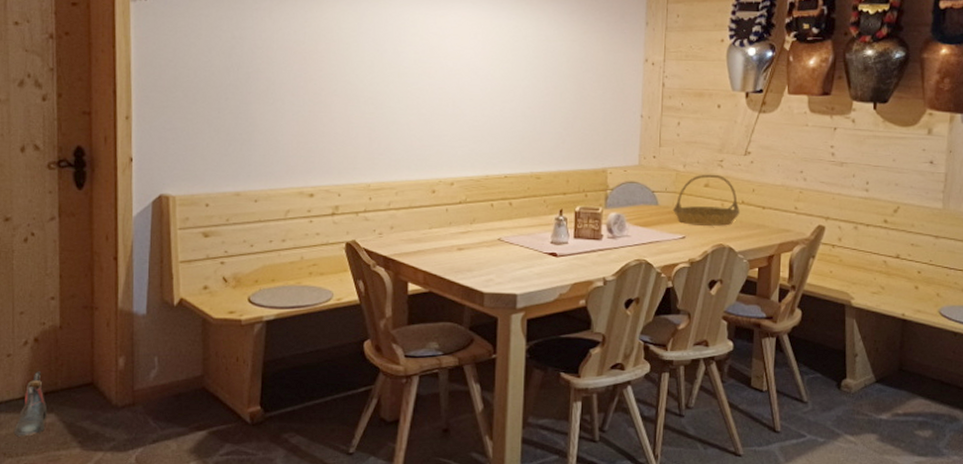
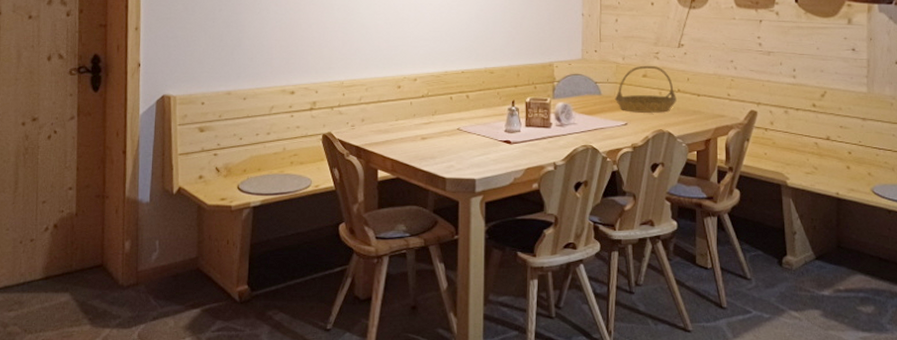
boot: present [13,371,48,437] -> none [33,254,63,314]

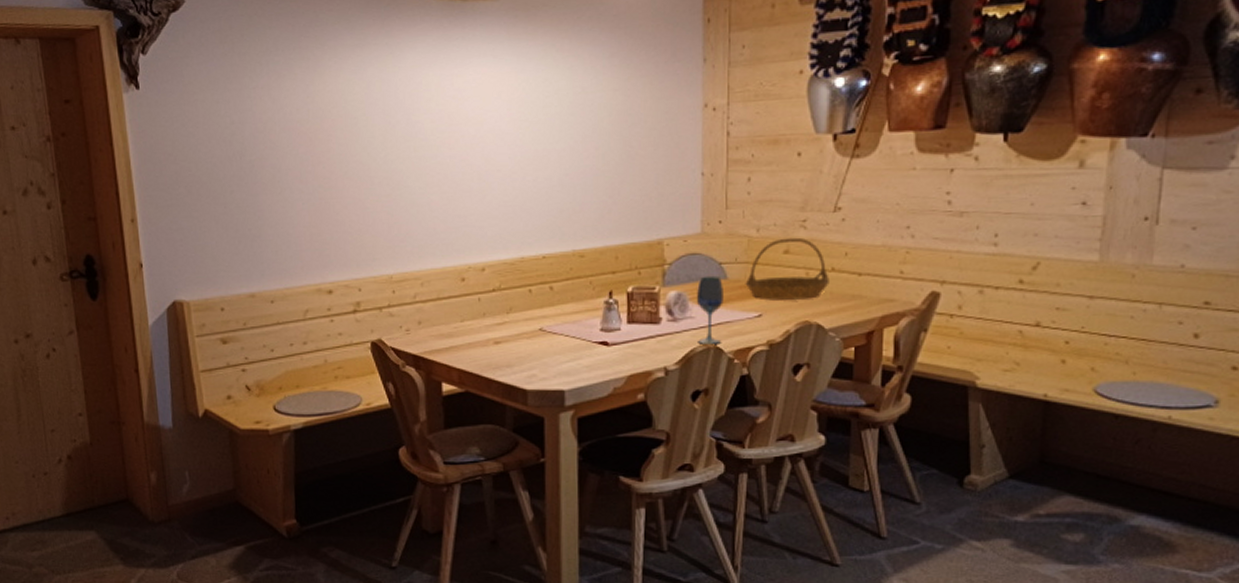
wineglass: none [578,92,599,146] -> present [696,276,723,345]

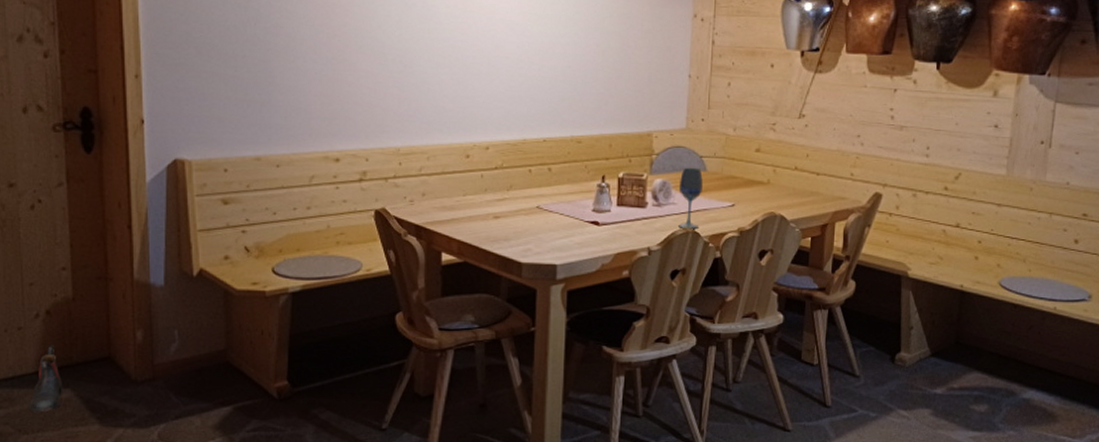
boot: none [58,489,89,554] -> present [28,345,64,413]
basket: present [745,237,829,300] -> none [721,138,793,193]

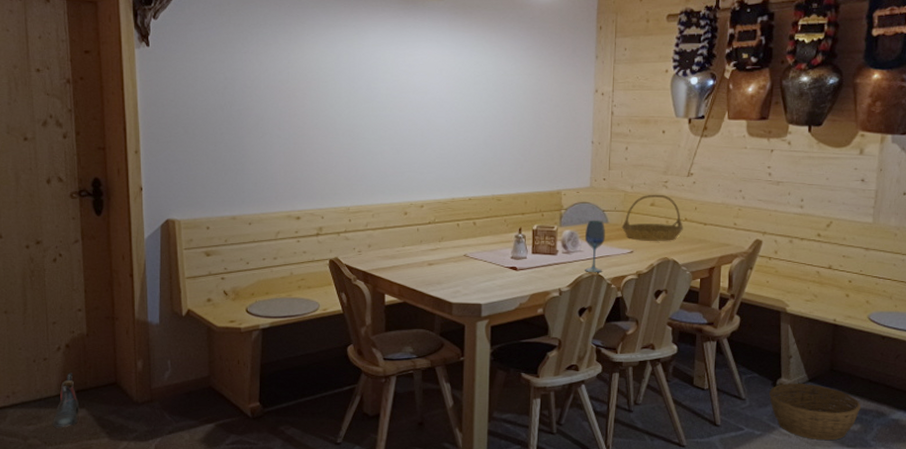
basket: none [721,138,793,193] -> present [621,194,683,241]
basket: none [887,357,990,424] -> present [769,383,862,441]

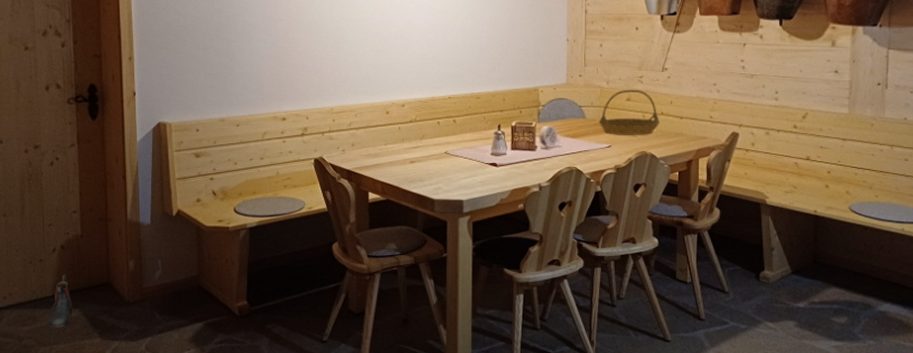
wineglass: present [584,220,605,273] -> none [562,115,583,168]
basket: present [769,383,862,441] -> none [753,275,847,334]

